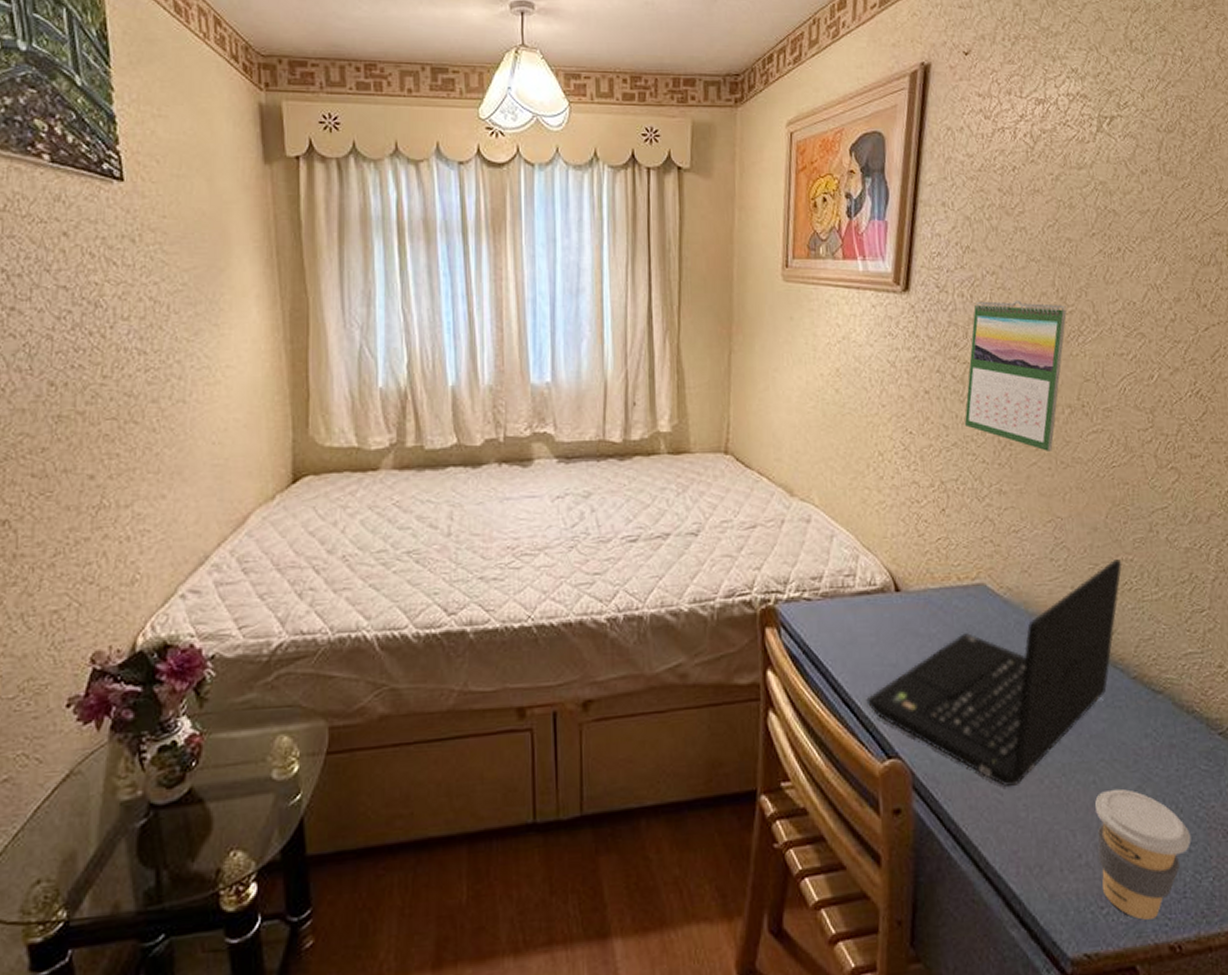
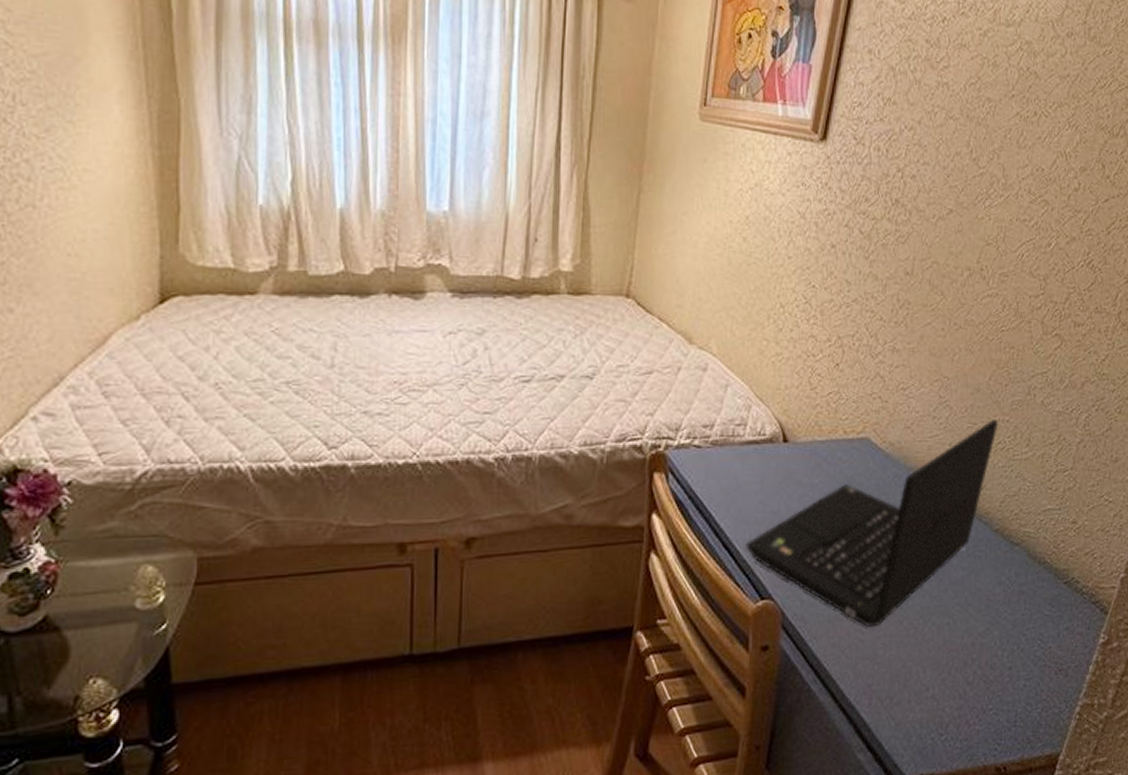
calendar: present [965,301,1067,451] -> none [867,156,977,312]
coffee cup: present [1095,789,1191,920] -> none [944,630,1027,745]

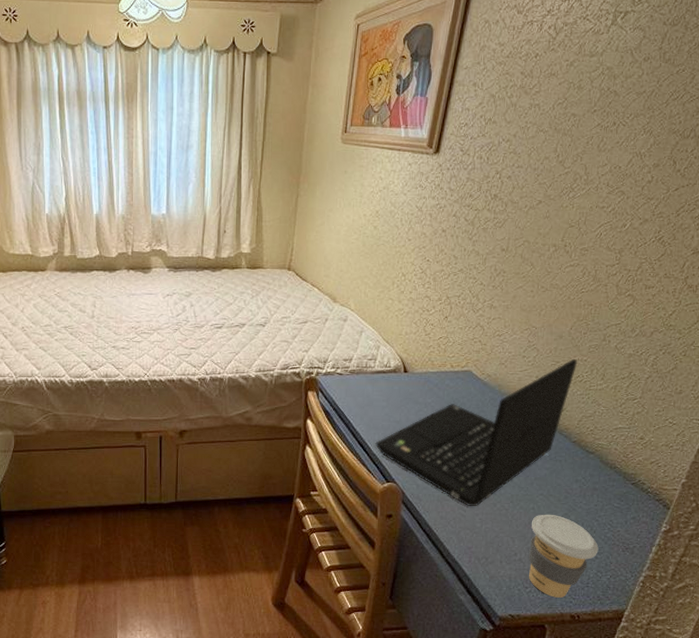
coffee cup: none [944,630,1027,745] -> present [529,514,599,598]

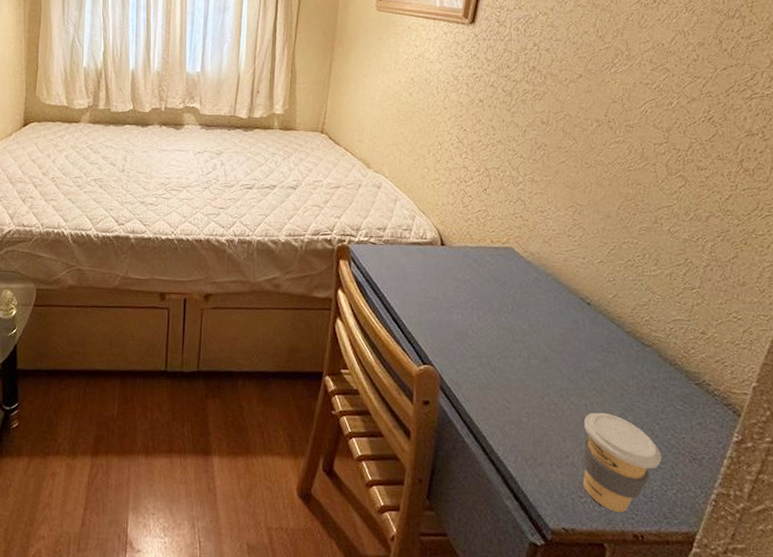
laptop: present [375,358,578,507] -> none [411,240,628,399]

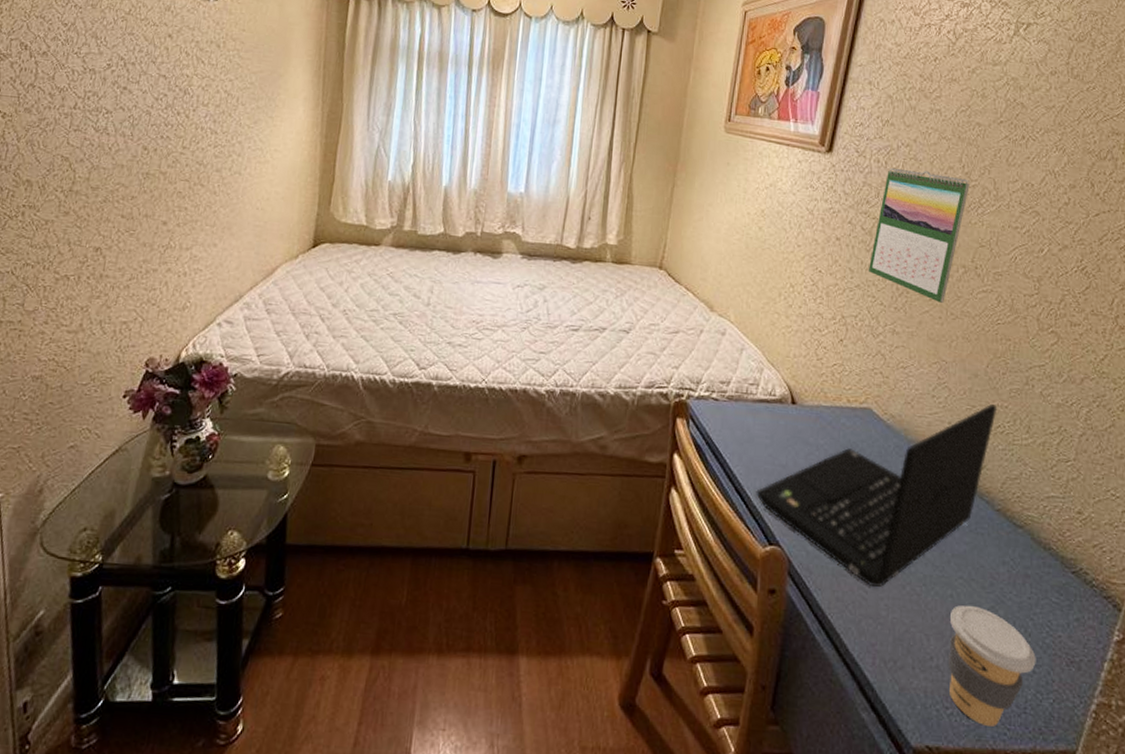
laptop: none [411,240,628,399] -> present [756,403,998,588]
calendar: none [510,35,603,154] -> present [869,167,970,303]

